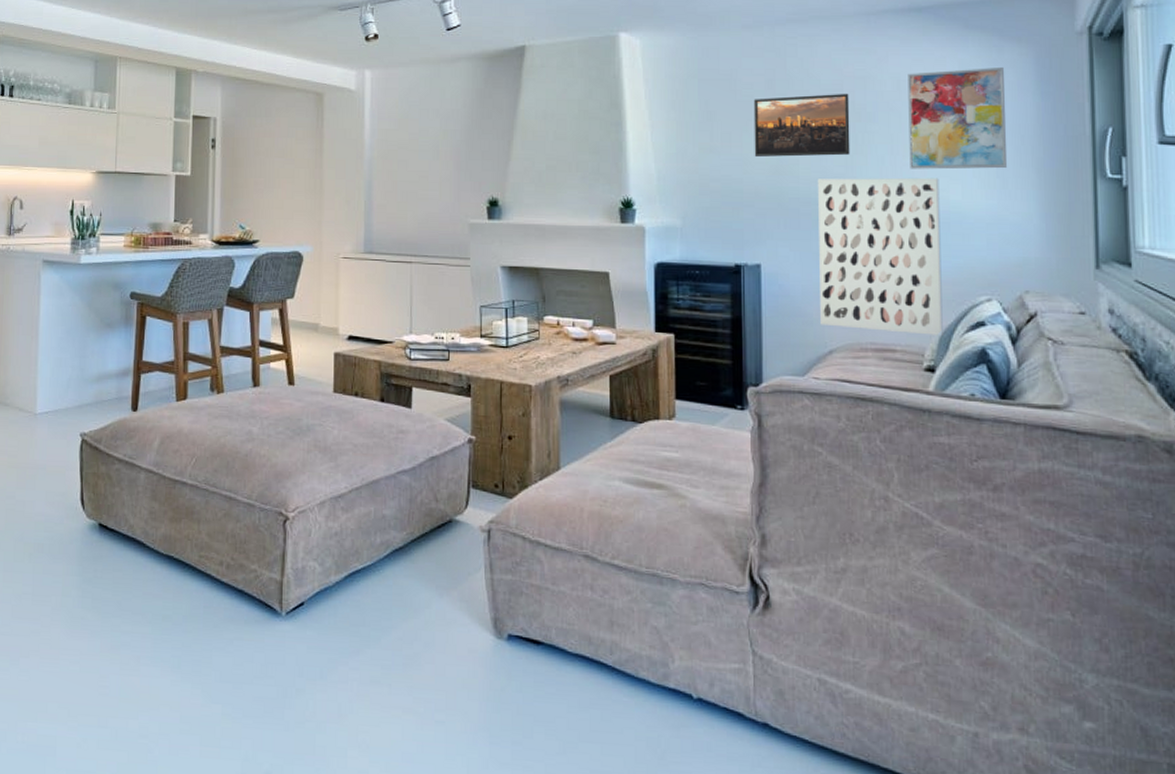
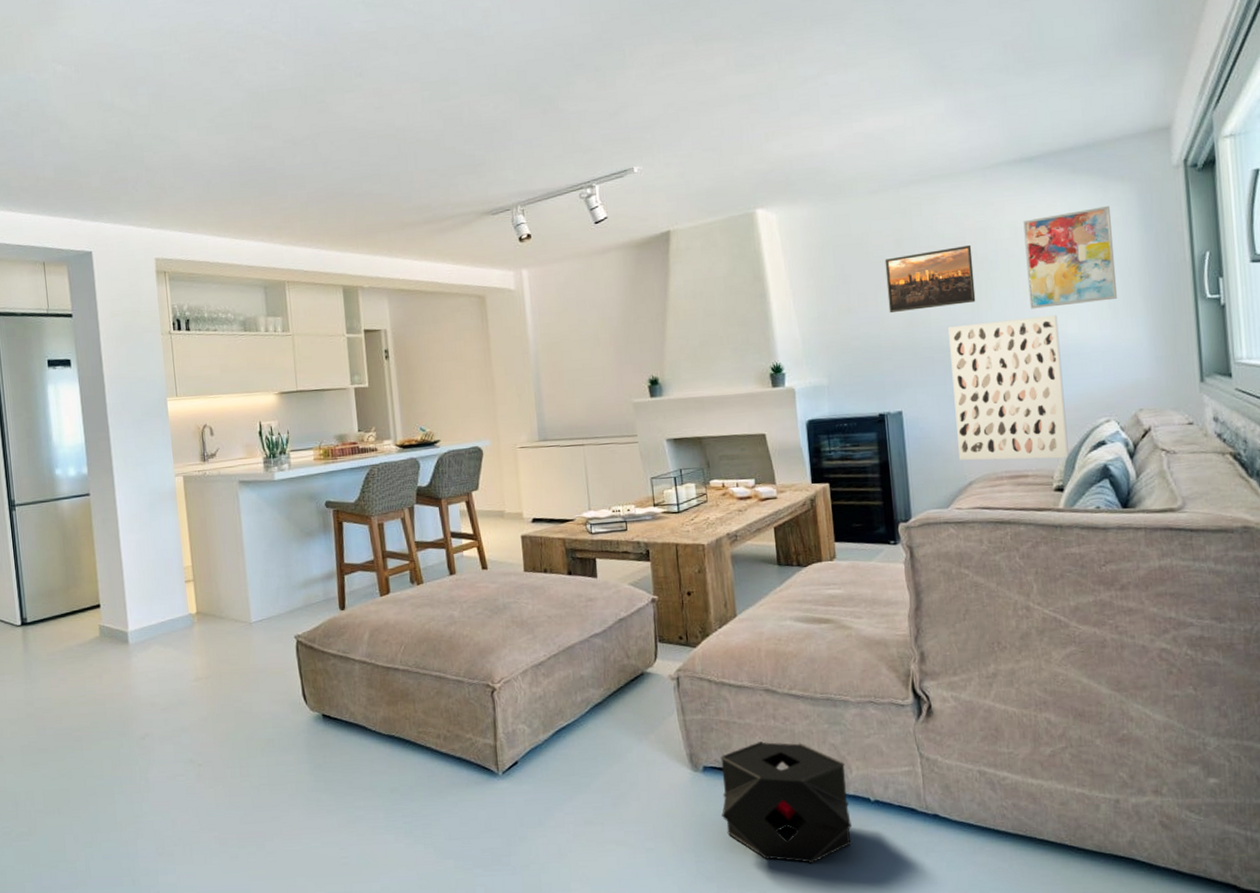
speaker: none [524,614,670,763] -> present [720,741,853,864]

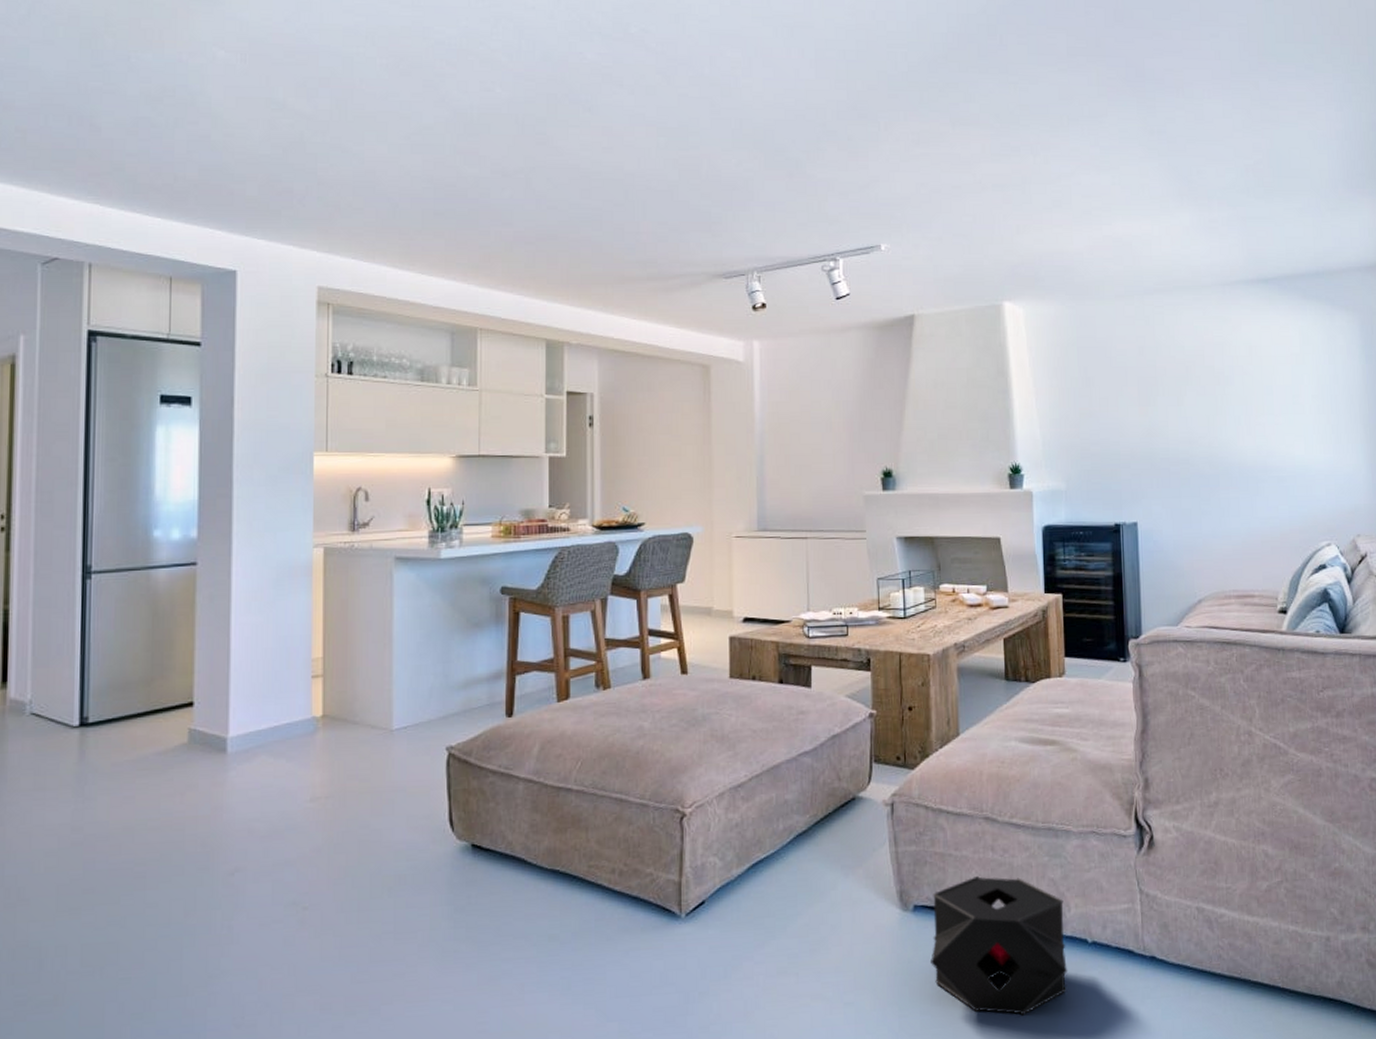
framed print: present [884,244,976,313] -> none [1127,358,1212,420]
wall art: present [948,314,1069,461] -> none [1185,435,1293,580]
wall art: present [1023,205,1118,309] -> none [1258,332,1341,428]

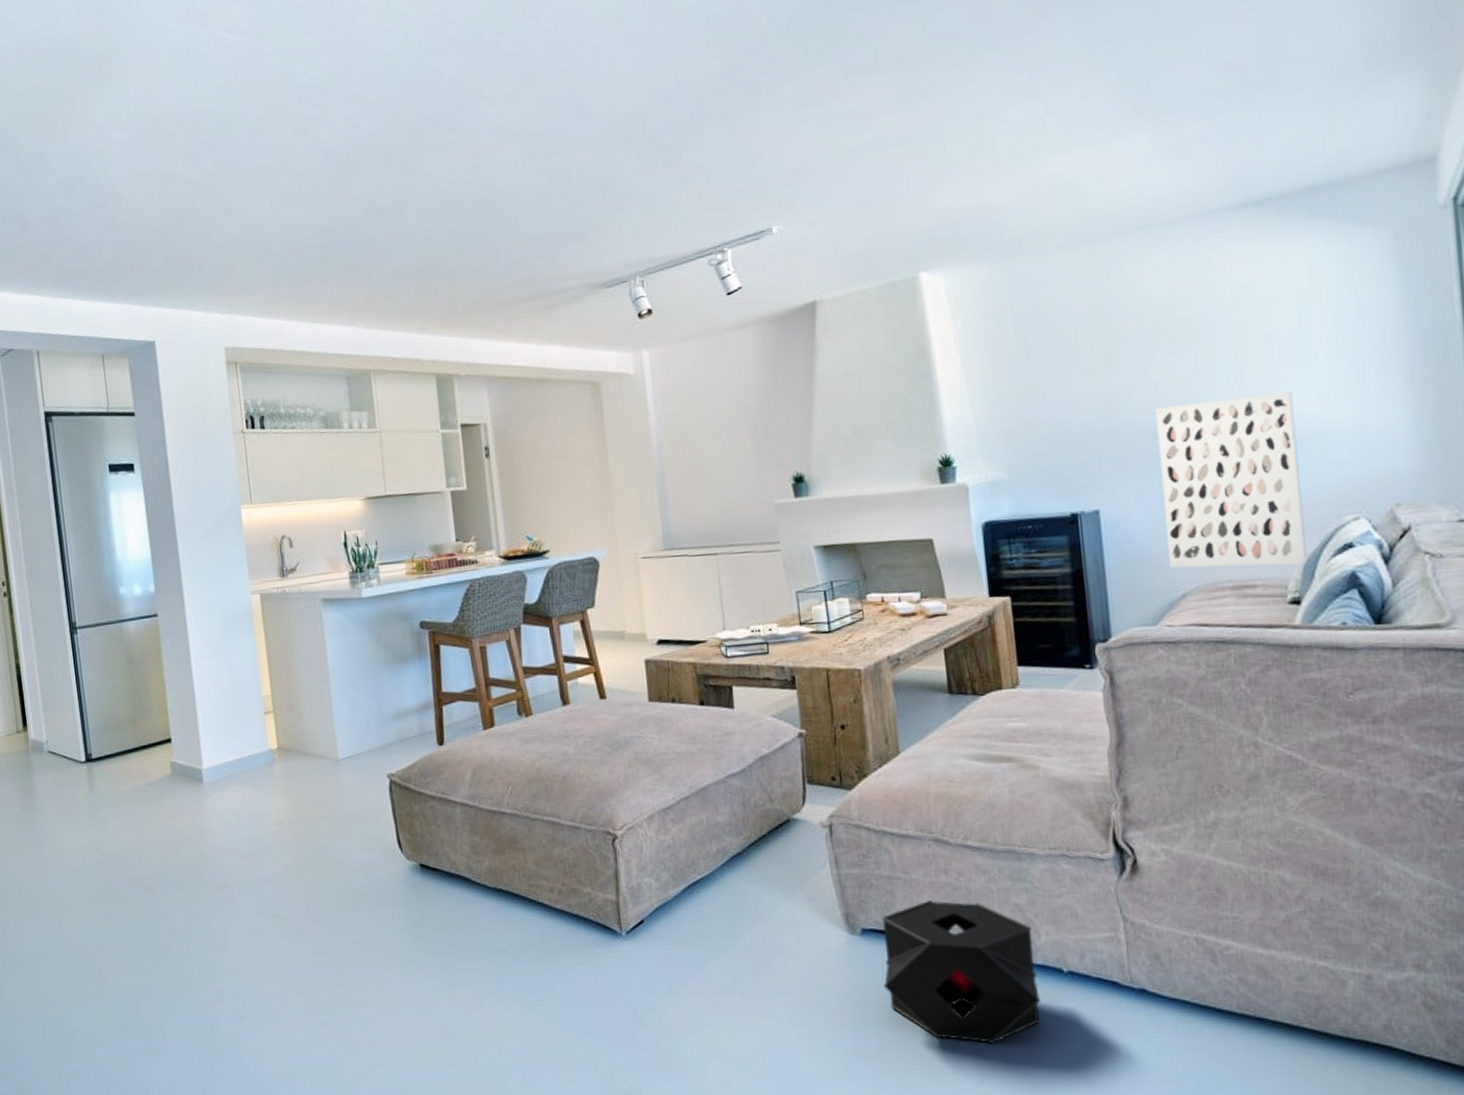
wall art: none [1185,435,1293,580] -> present [1156,391,1307,569]

